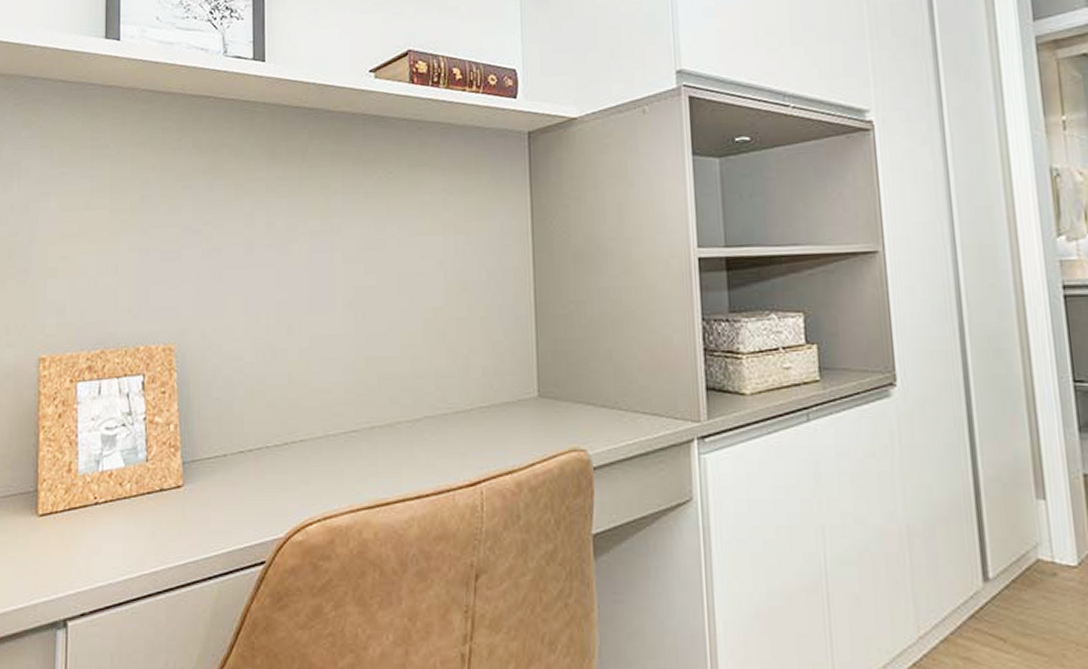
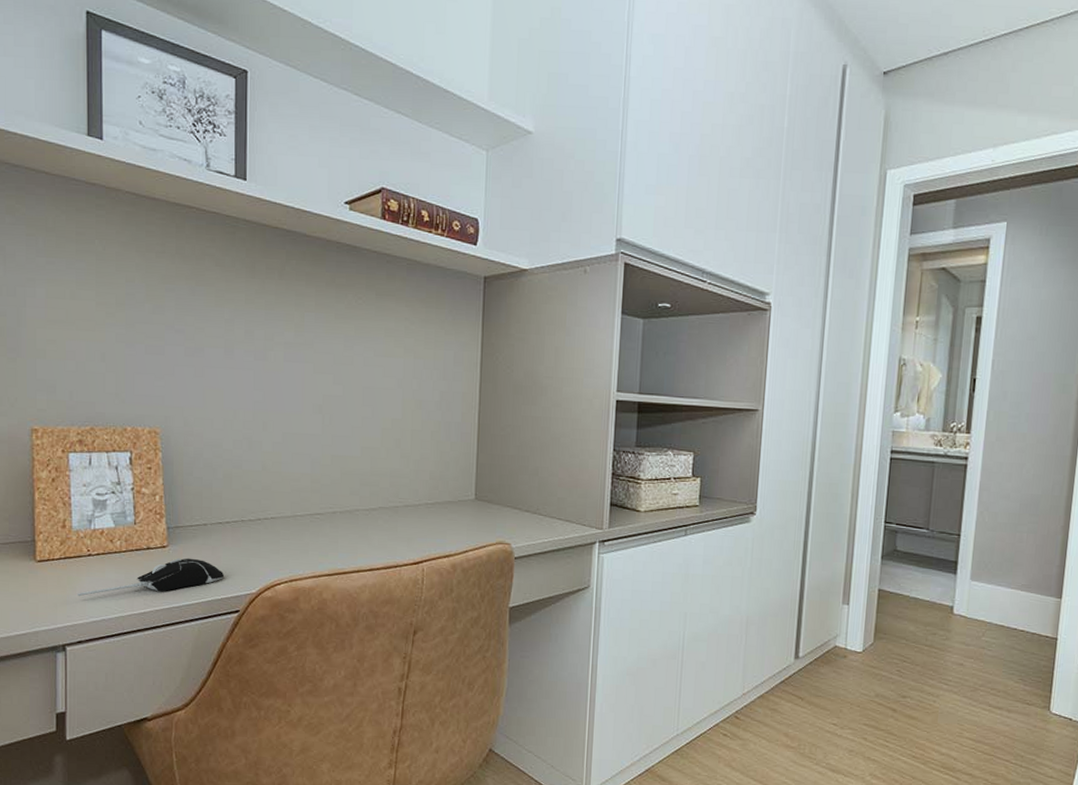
computer mouse: none [82,498,248,557] -> present [78,558,225,597]

